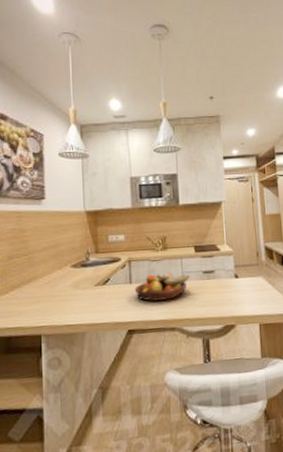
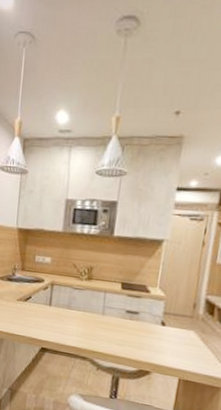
fruit bowl: present [134,273,190,301] -> none [52,301,111,330]

